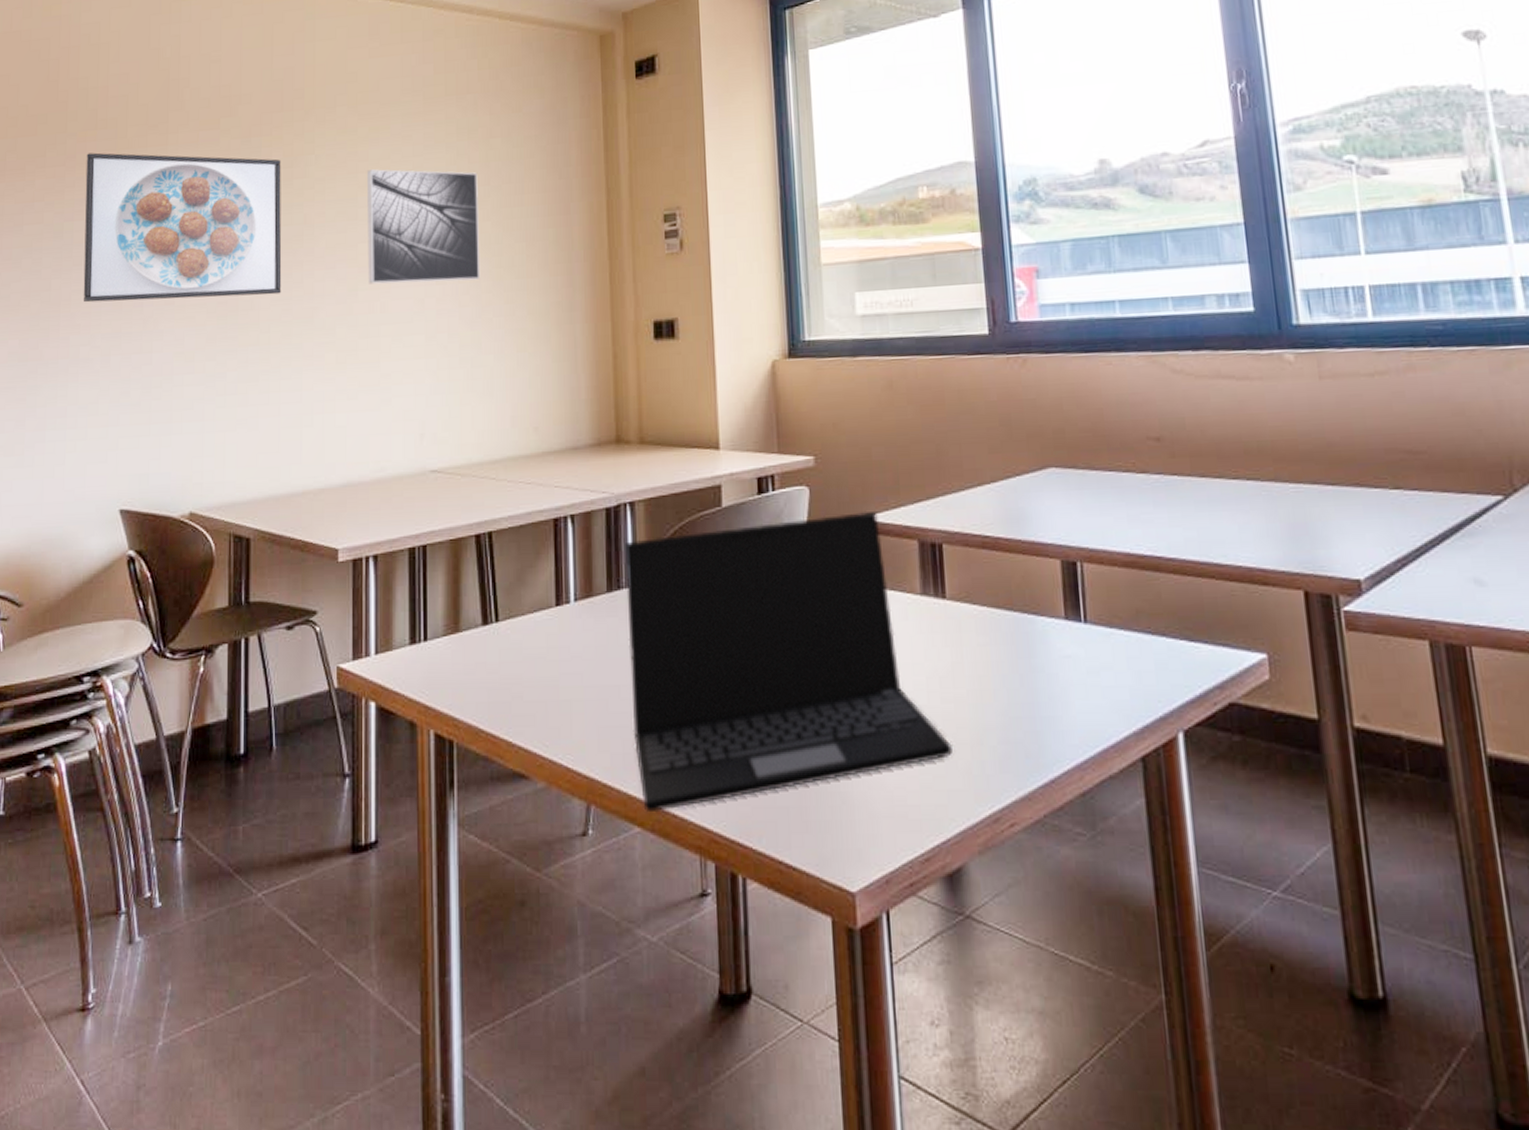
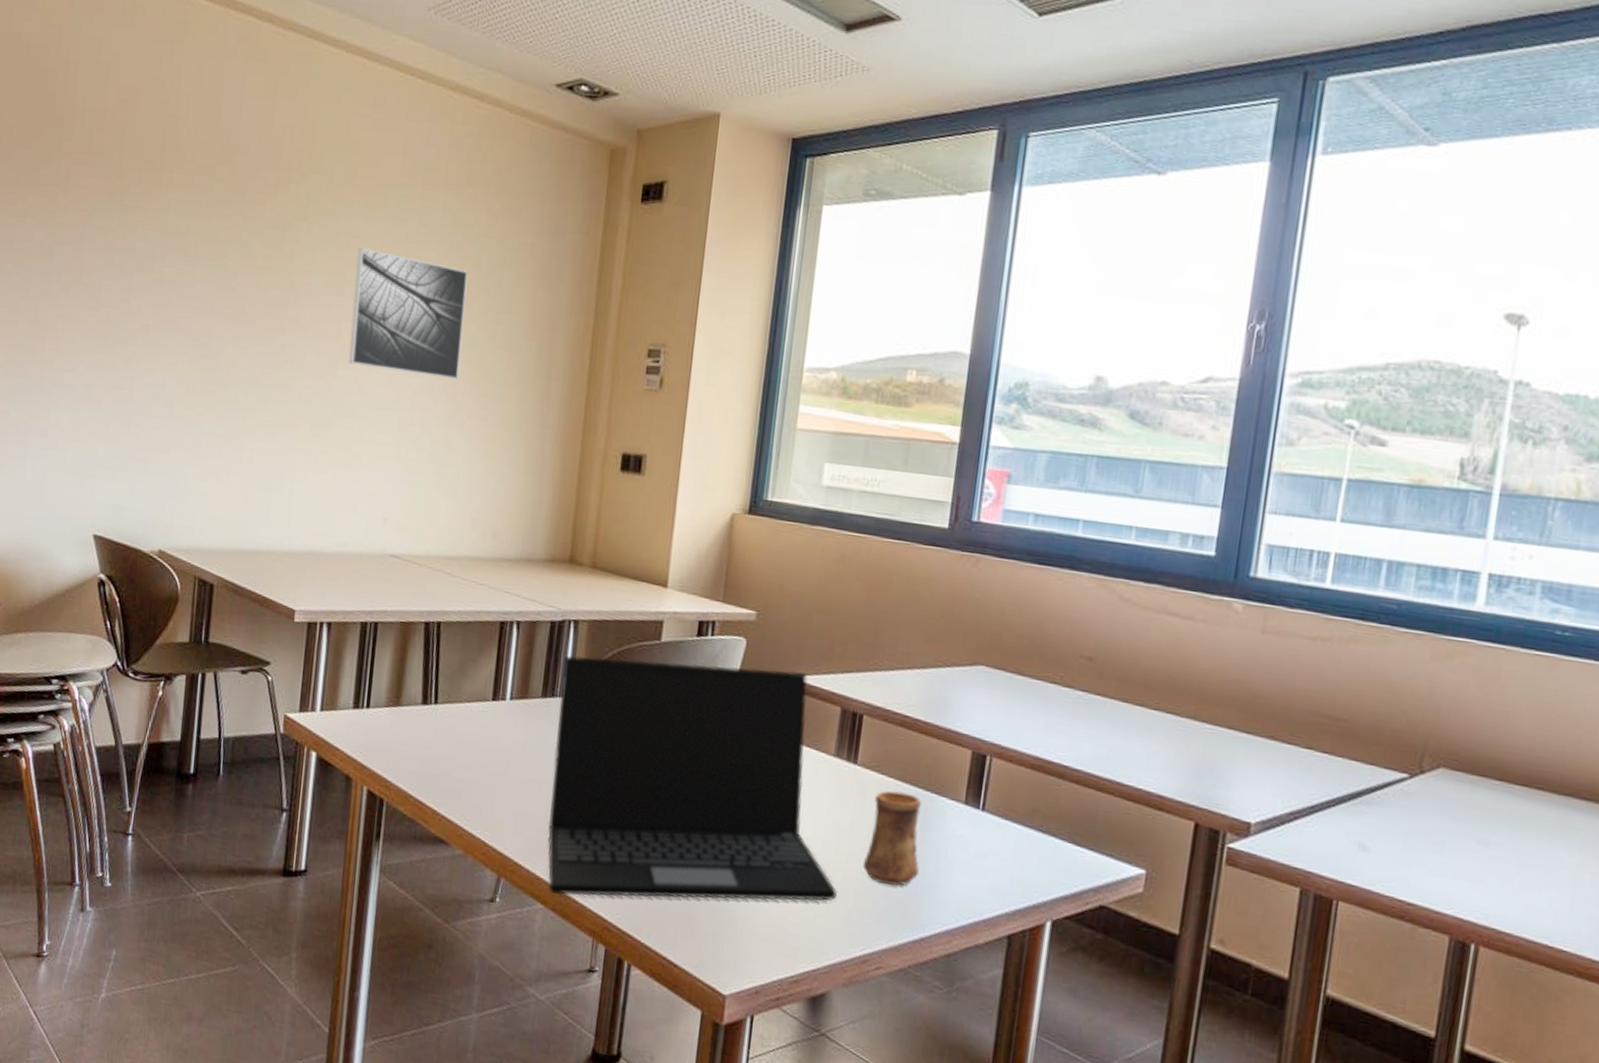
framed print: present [83,152,282,303] -> none [69,177,274,357]
cup: none [972,619,1035,728] -> present [862,790,921,886]

